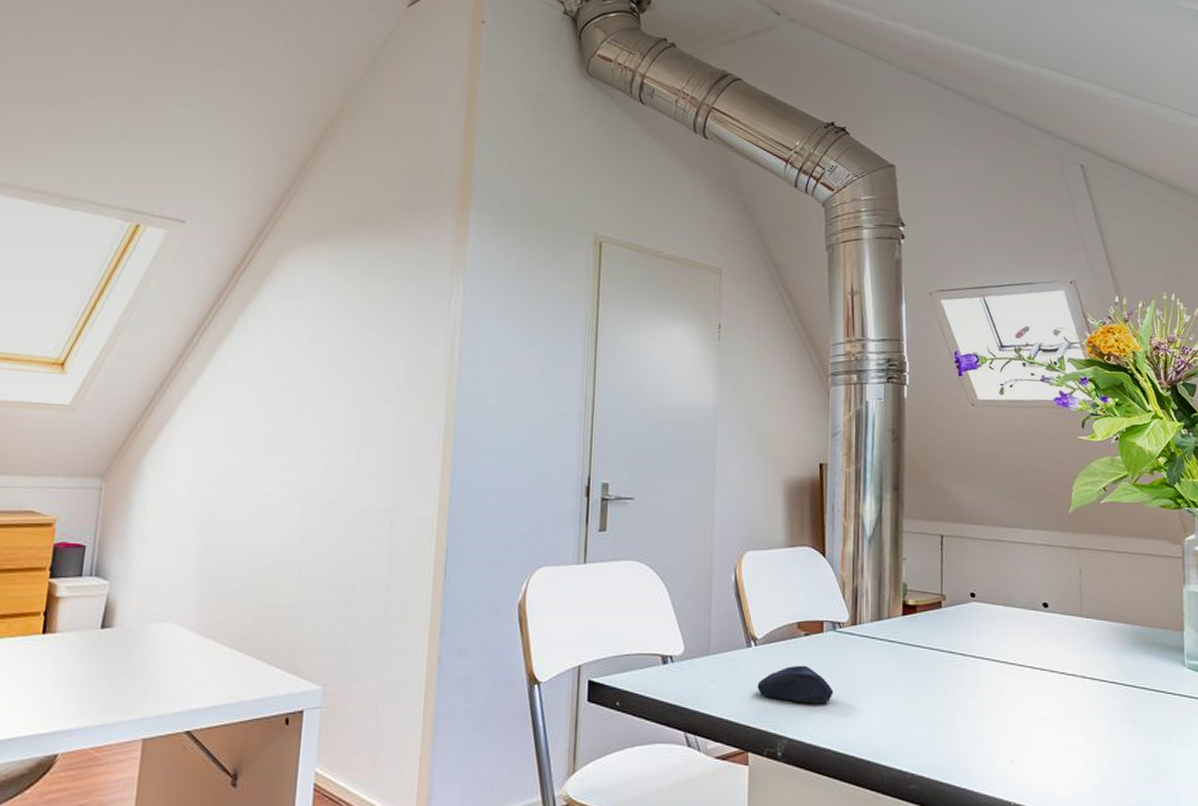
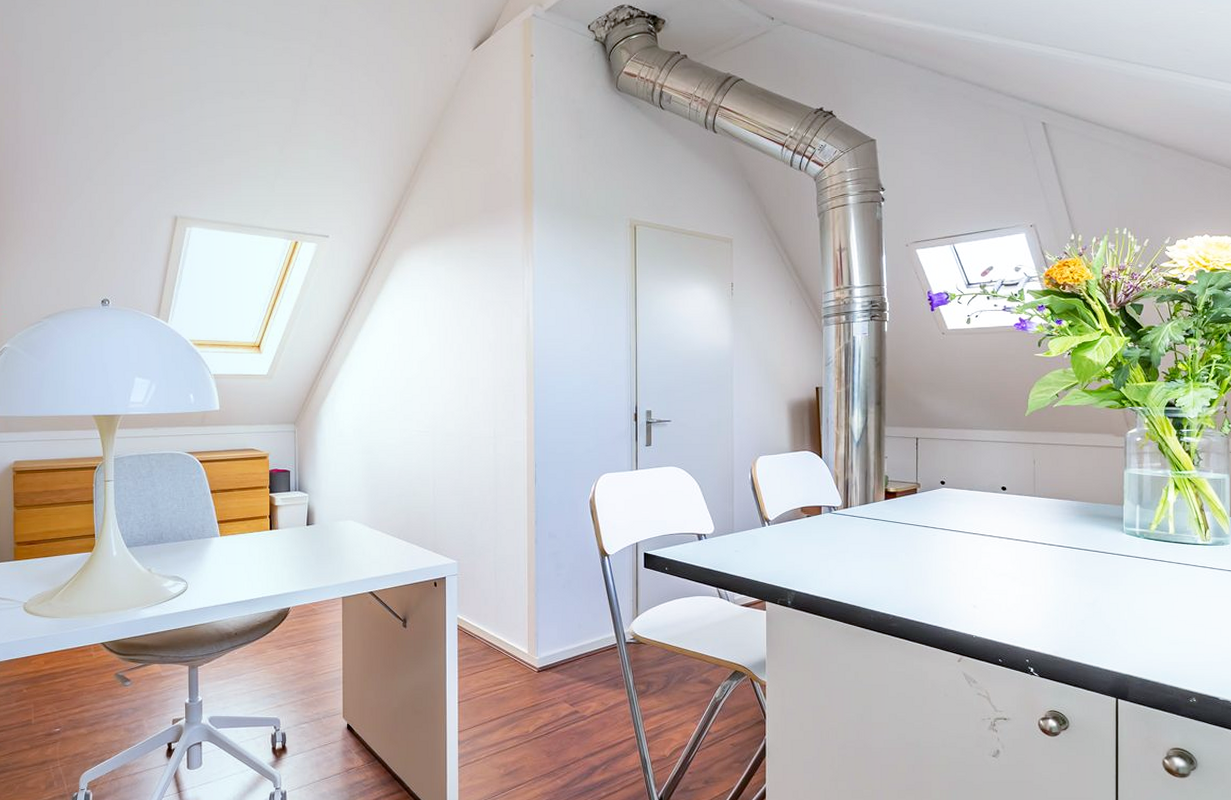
computer mouse: present [757,665,834,703] -> none [771,538,830,566]

